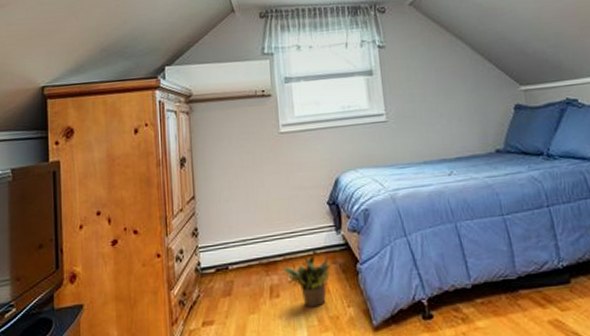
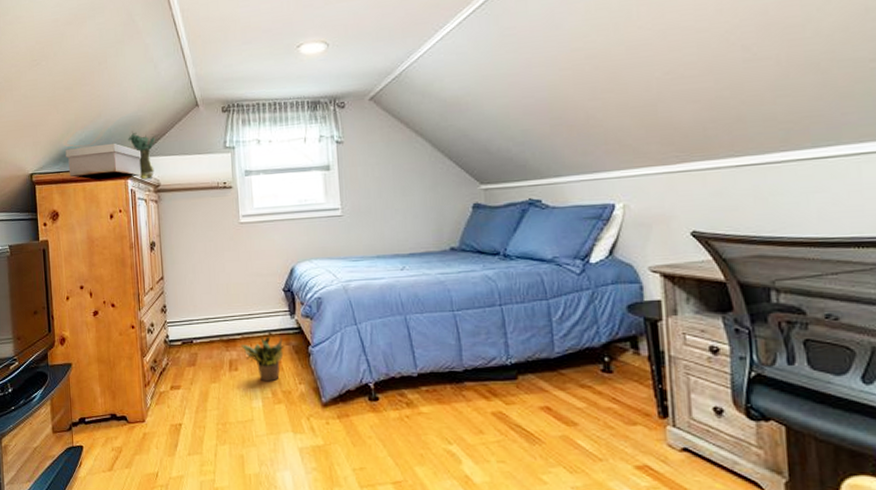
decorative box: none [84,51,172,92] -> present [65,143,142,181]
vase: none [156,38,188,91] -> present [128,131,156,180]

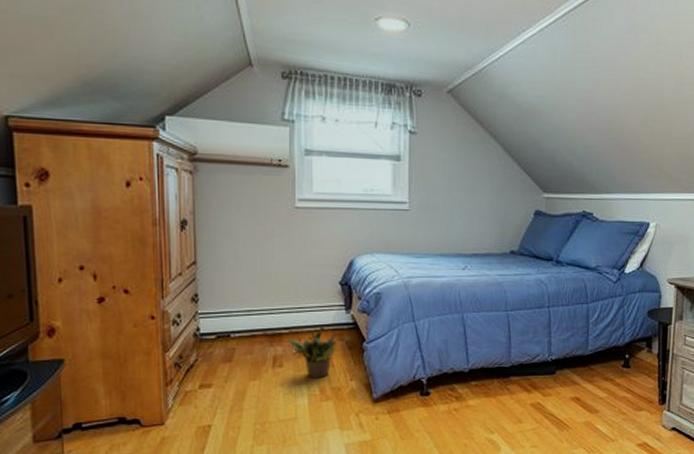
decorative box: present [65,143,142,181] -> none [62,91,174,139]
vase: present [128,131,156,180] -> none [155,82,194,145]

